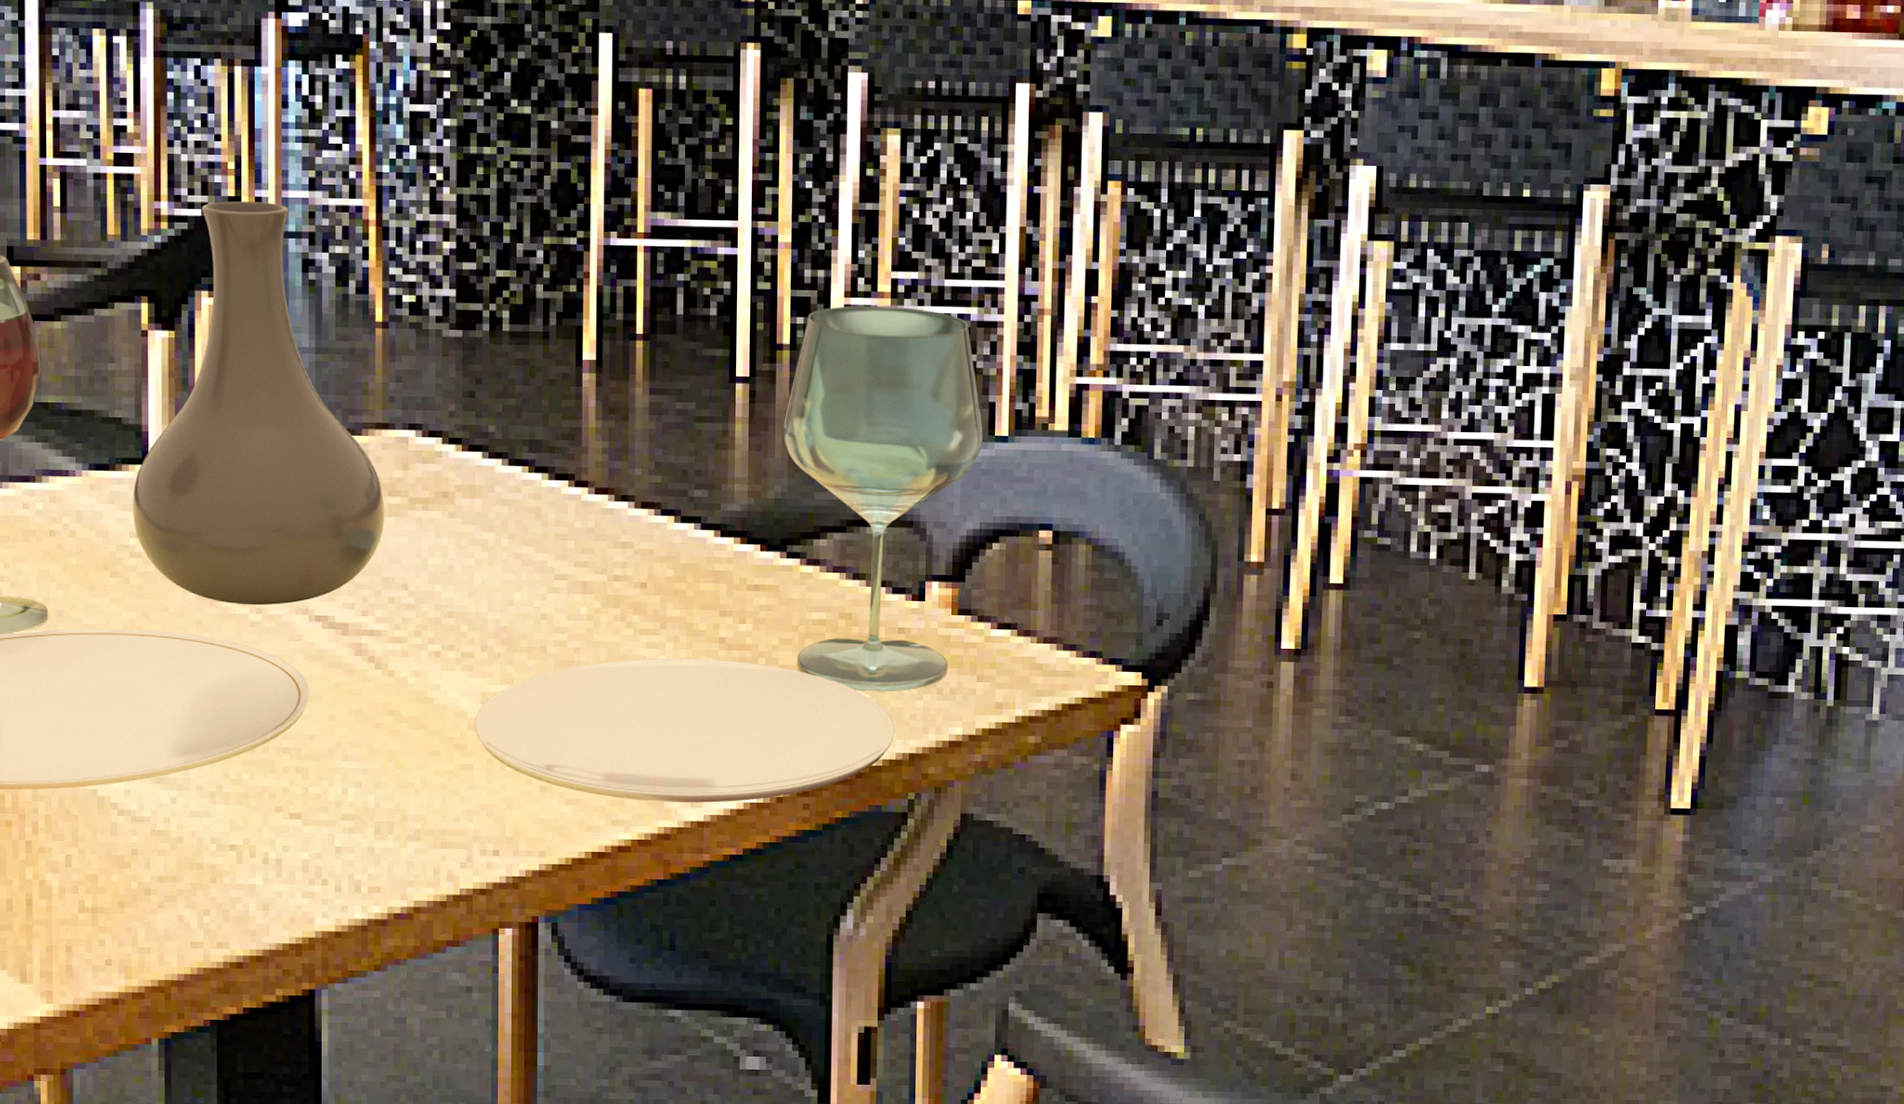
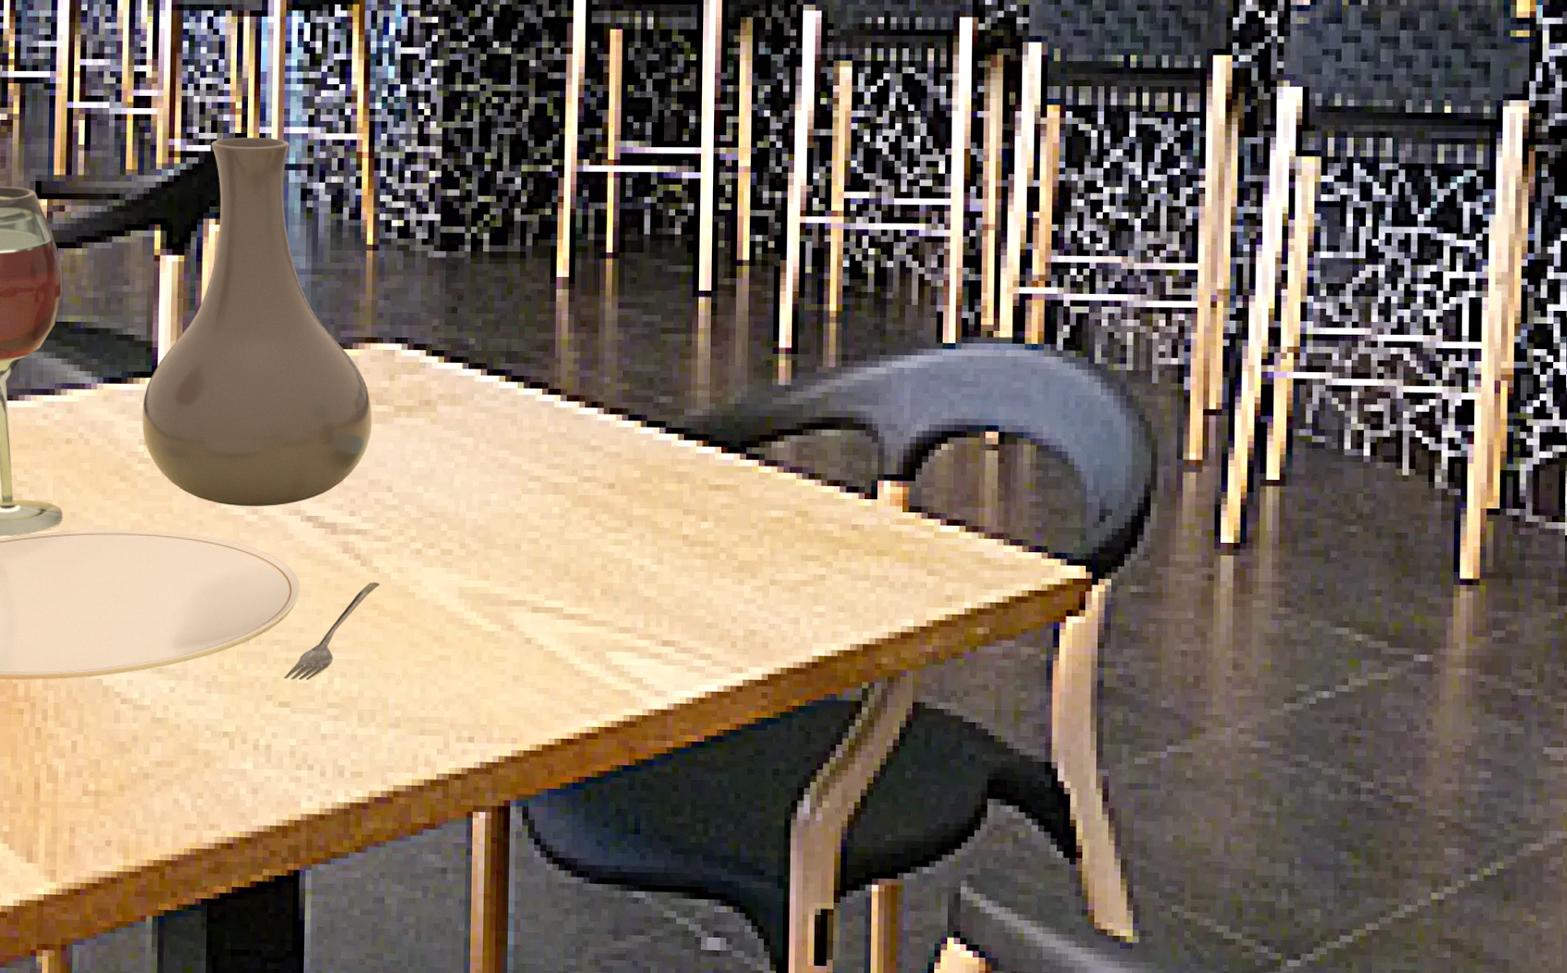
fork: none [294,686,397,791] -> present [284,581,381,681]
plate: present [474,658,895,803] -> none [452,554,849,692]
wine glass: present [782,305,983,693] -> none [742,223,931,586]

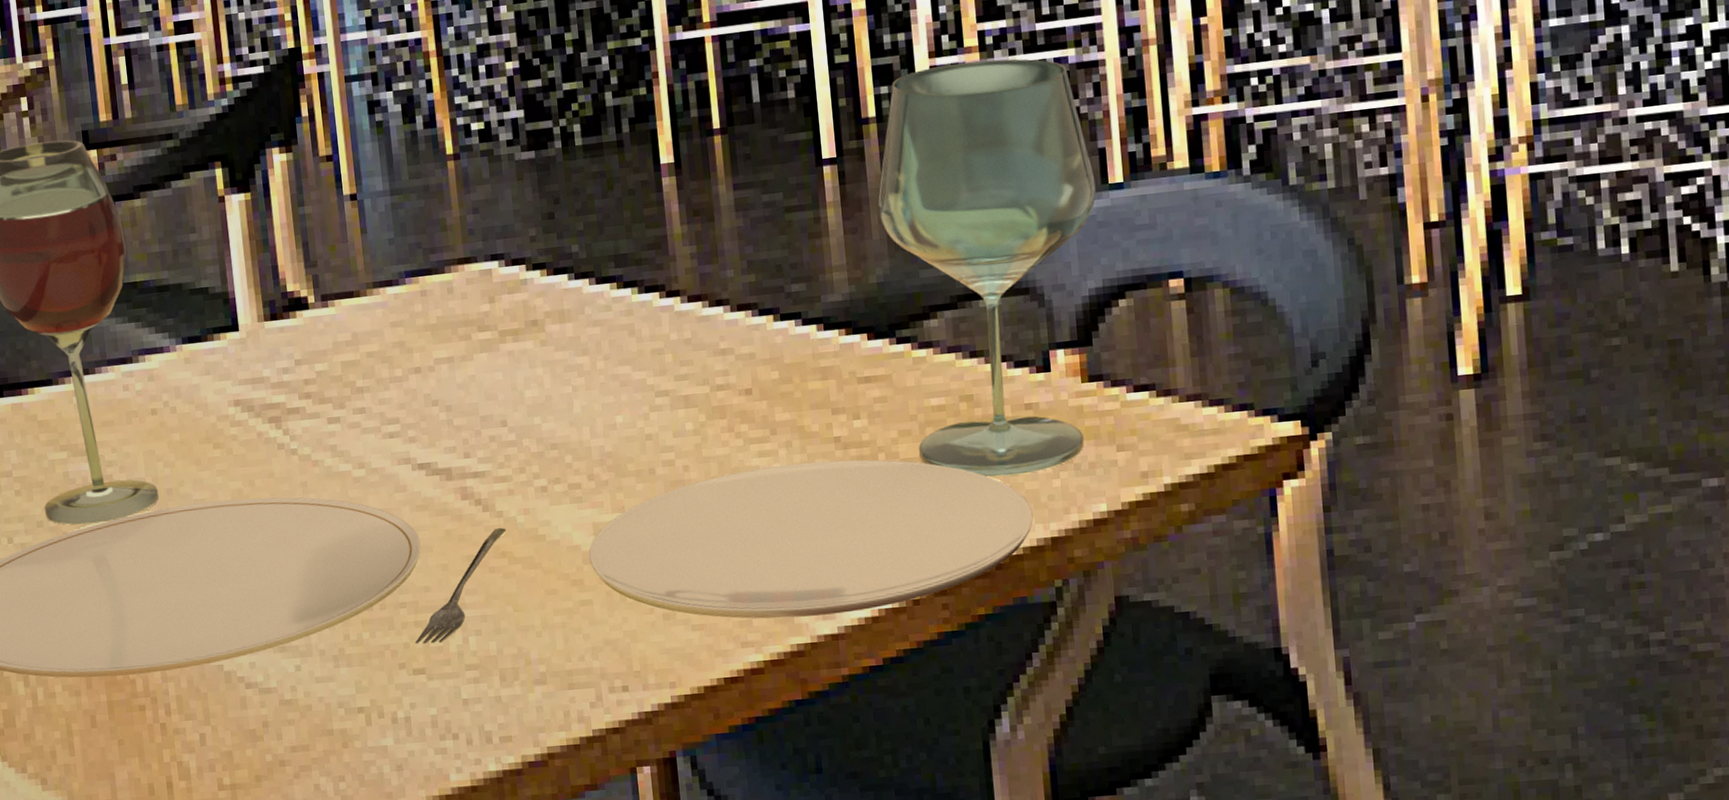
vase: present [142,137,373,507] -> none [226,48,477,462]
plate: none [452,554,849,692] -> present [588,459,1034,619]
wine glass: none [742,223,931,586] -> present [877,58,1096,478]

